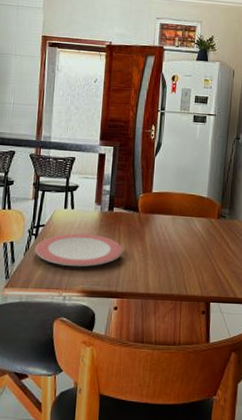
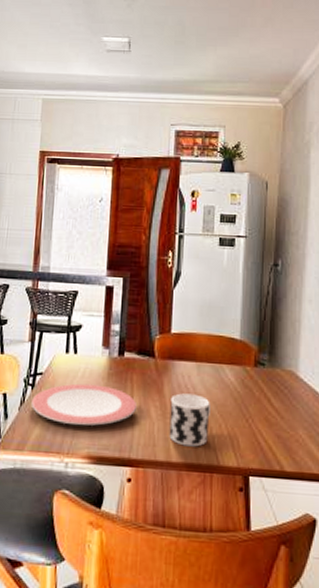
cup: none [148,240,182,281] -> present [169,393,210,447]

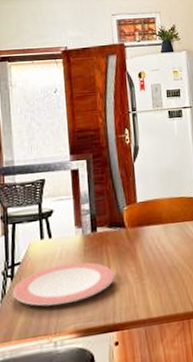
cup: present [169,393,210,447] -> none [144,252,182,301]

